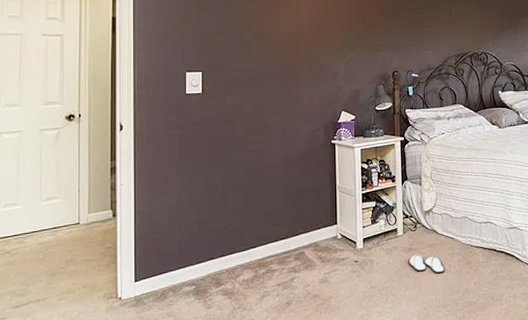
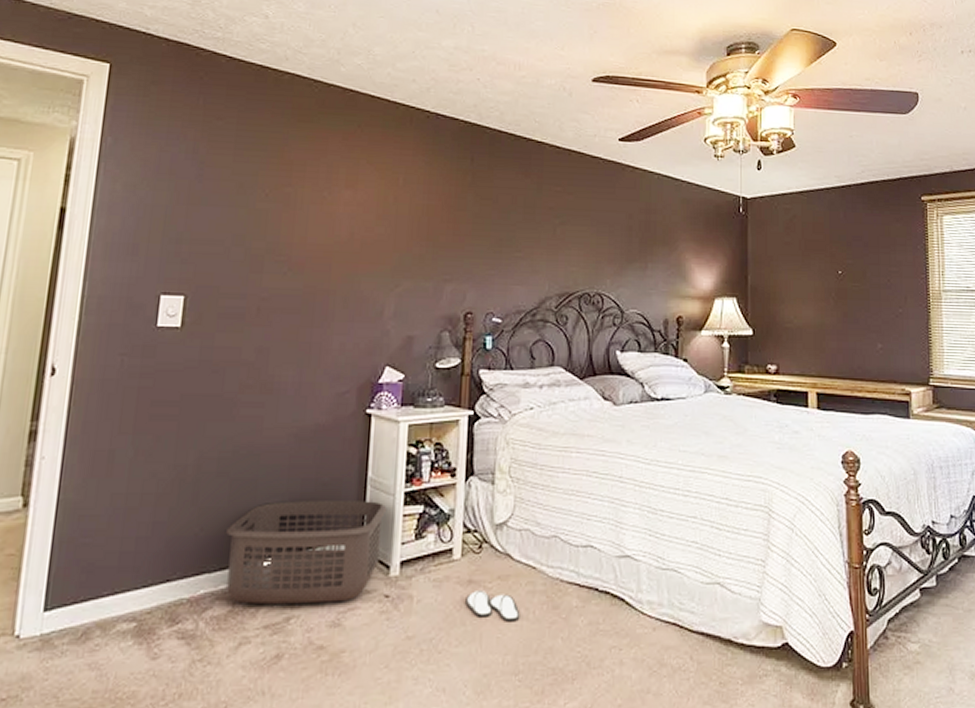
clothes hamper: none [246,200,351,271] -> present [225,501,387,604]

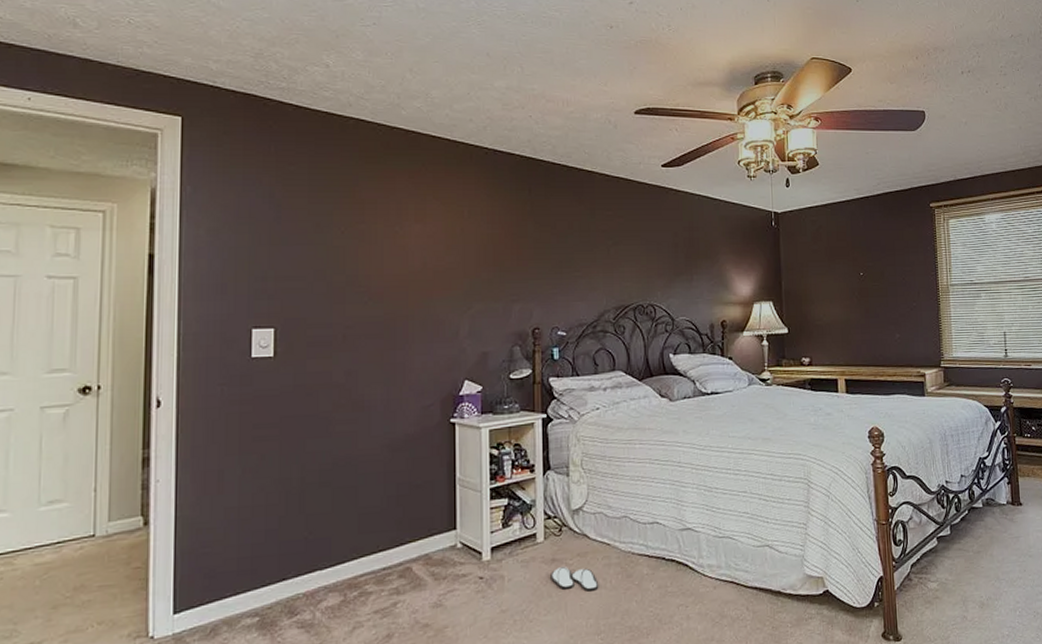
clothes hamper: present [225,501,387,604] -> none [331,498,476,595]

